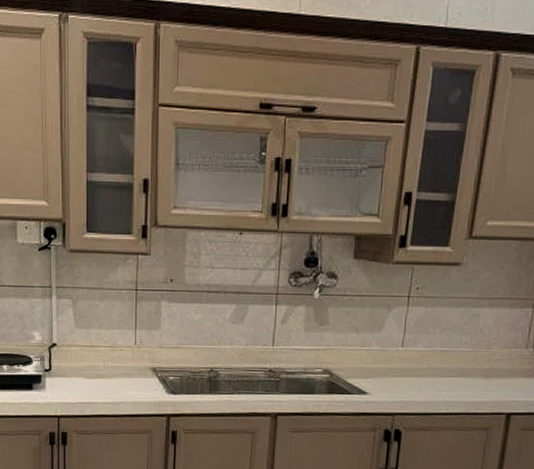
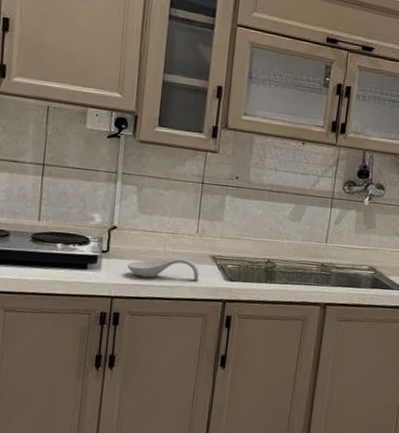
spoon rest: none [69,371,141,395] -> present [127,257,199,281]

